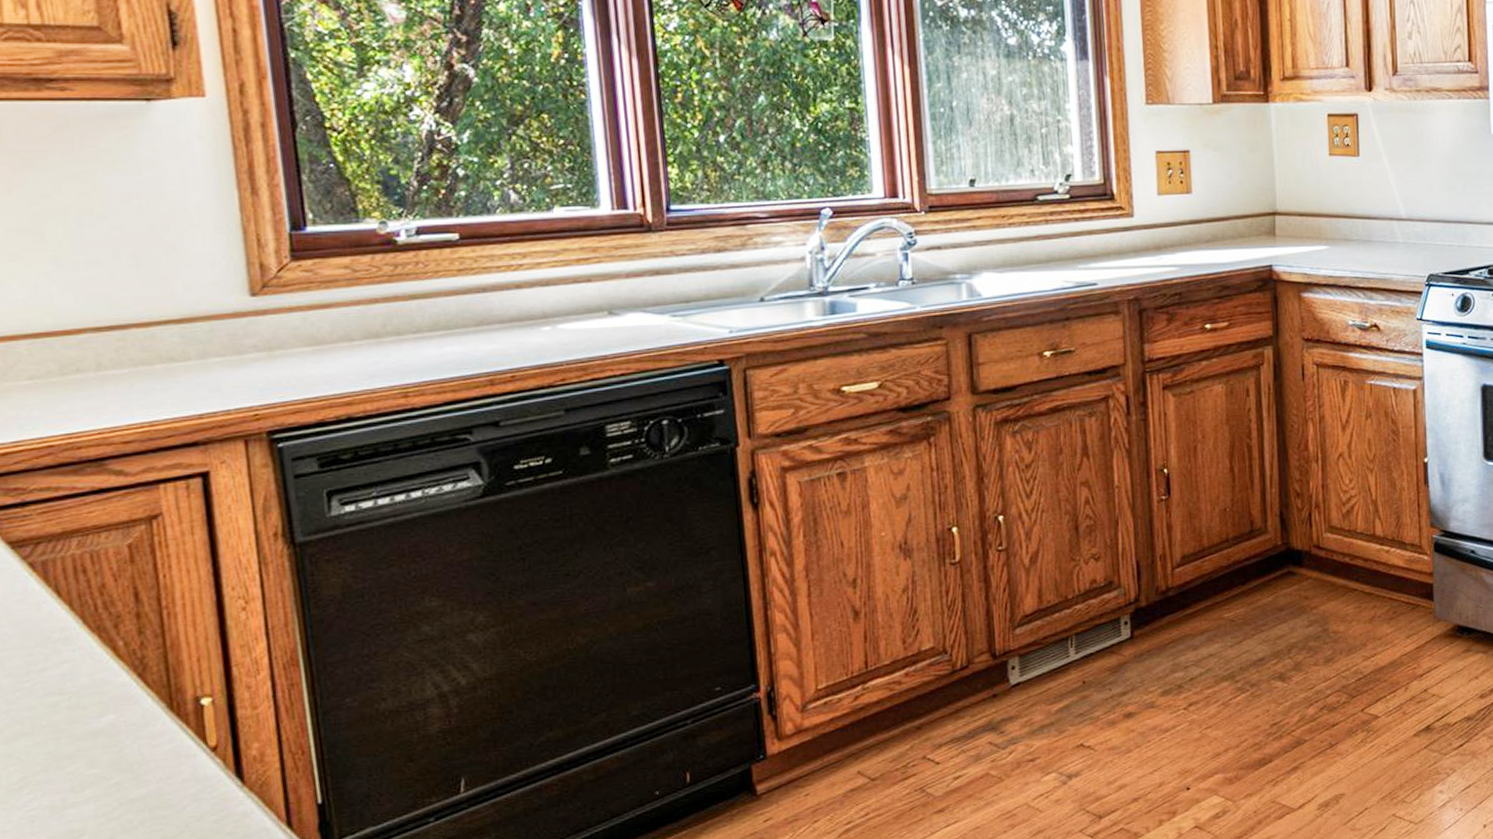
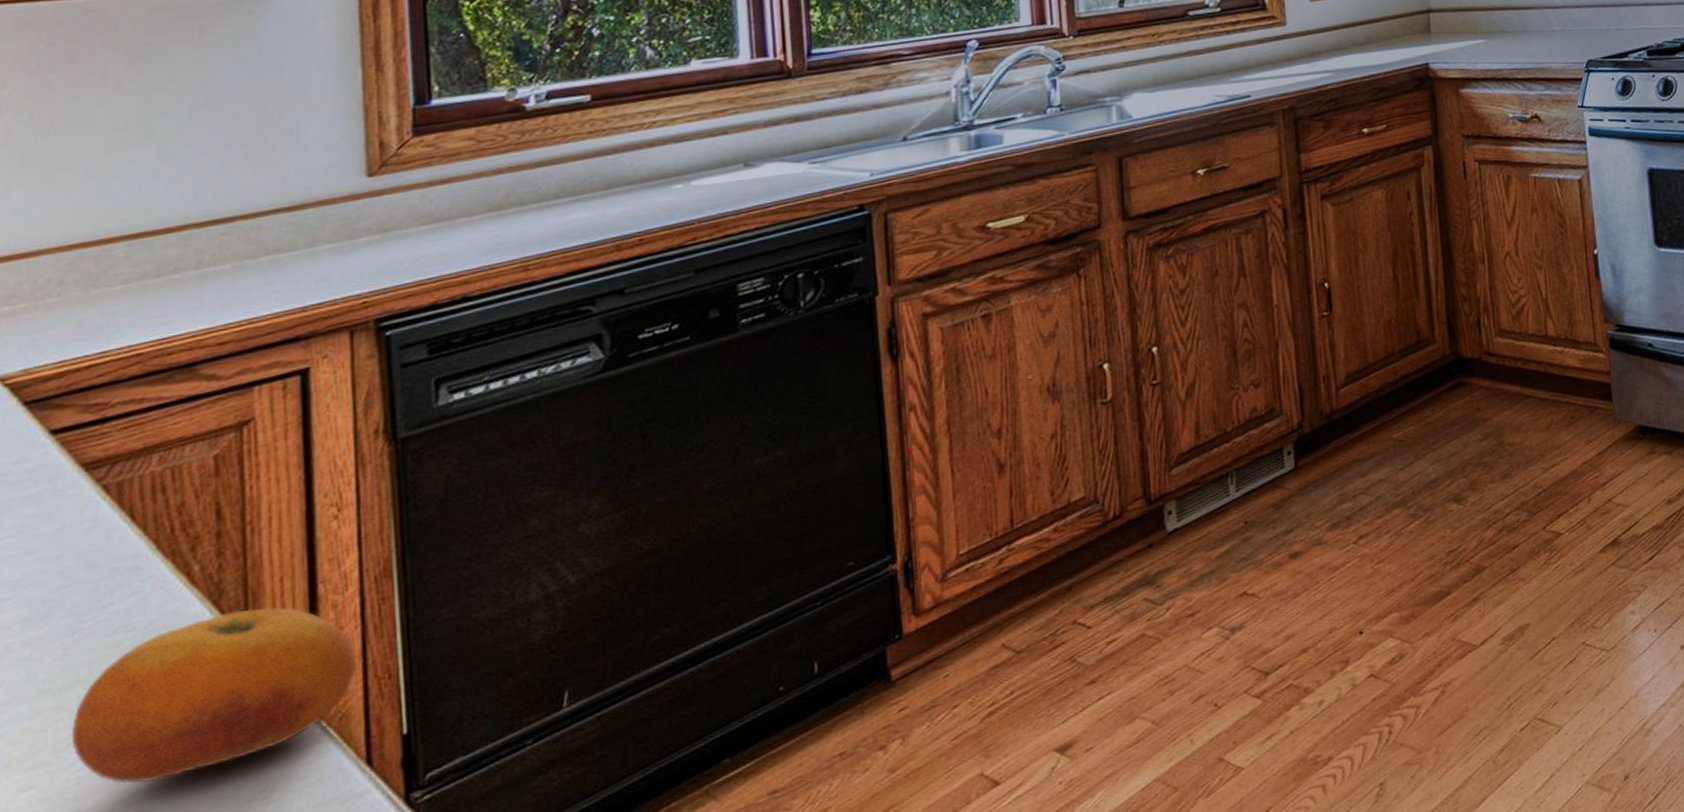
fruit: none [21,684,273,825] -> present [70,607,357,784]

